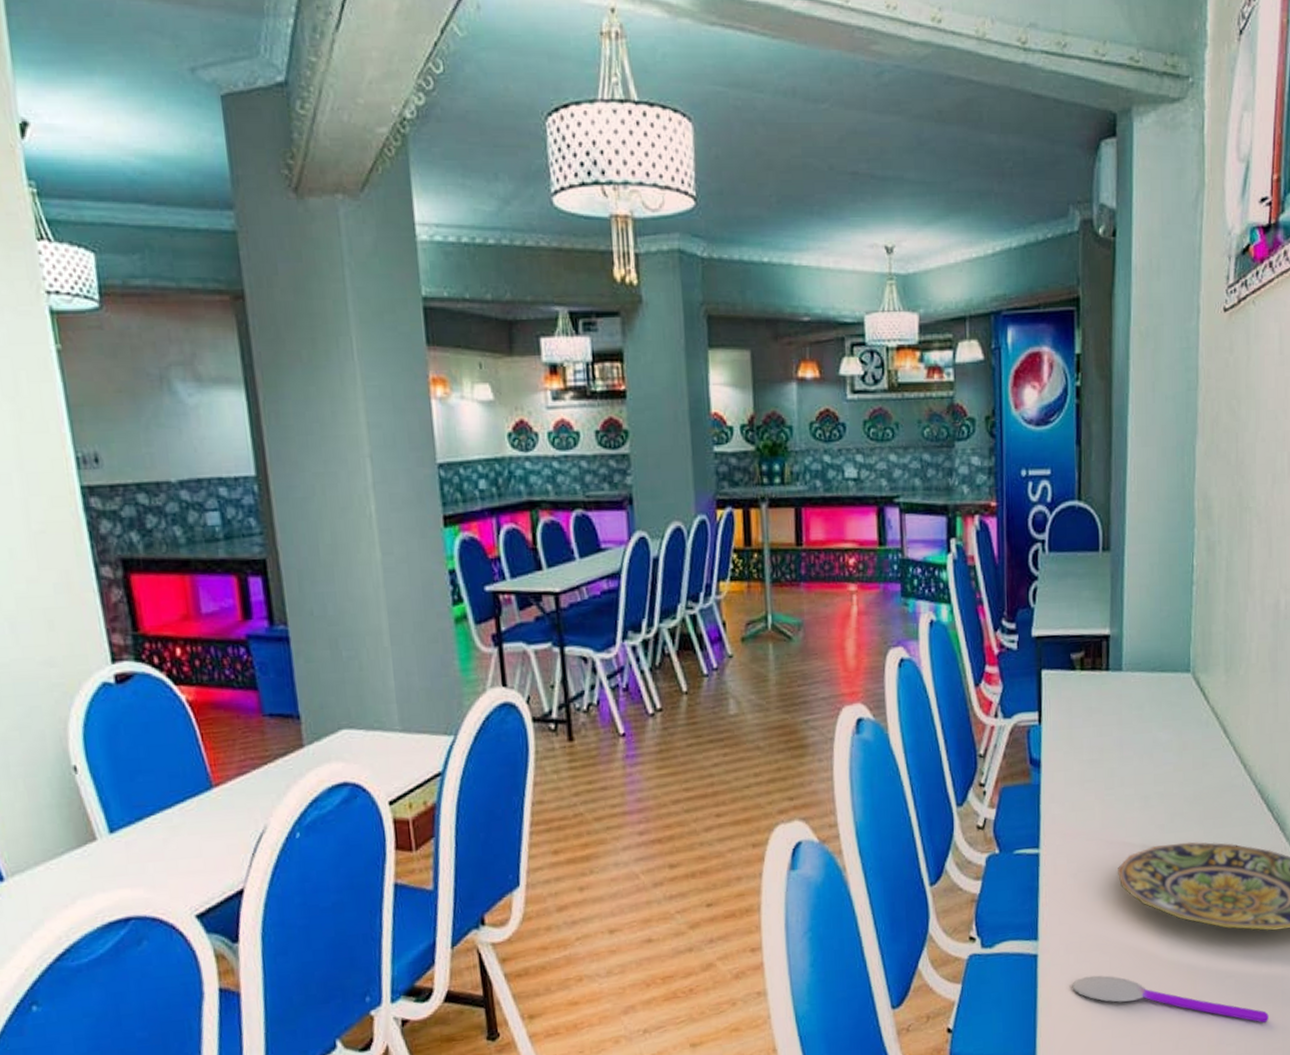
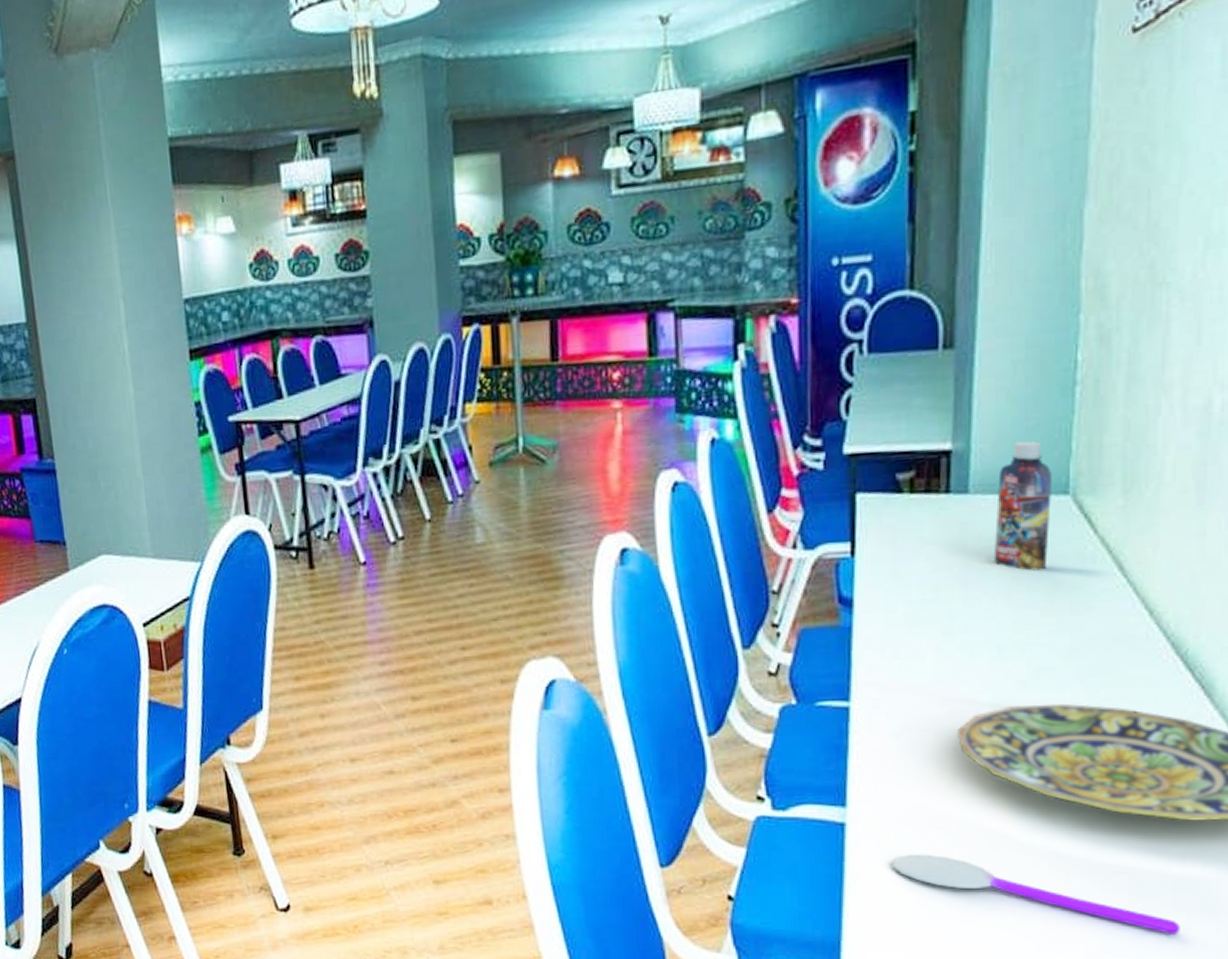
bottle: none [1141,628,1179,735] -> present [995,441,1051,571]

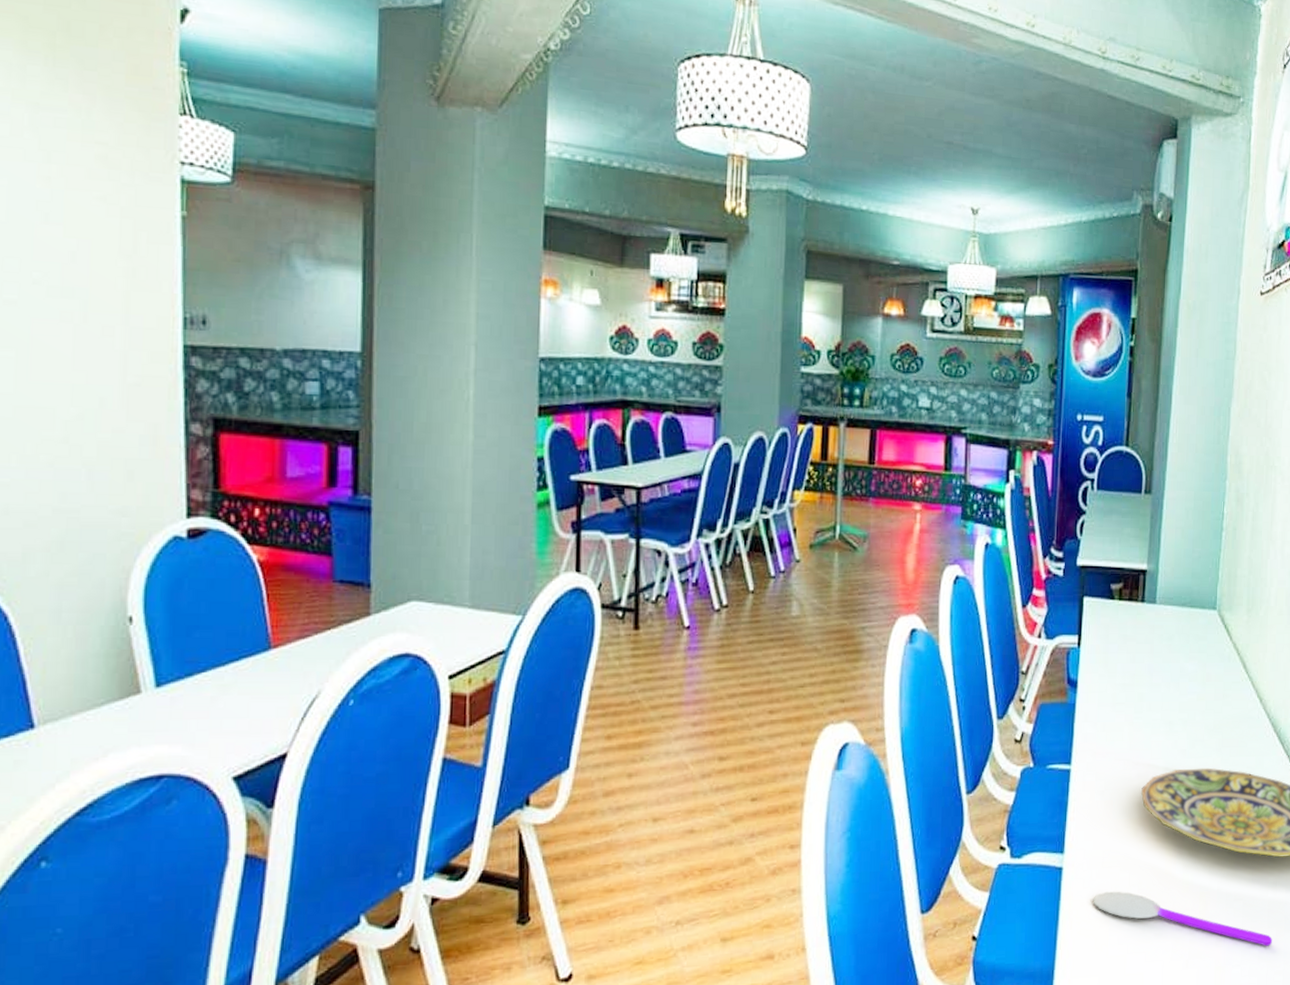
bottle: present [995,441,1051,571] -> none [1170,567,1206,665]

